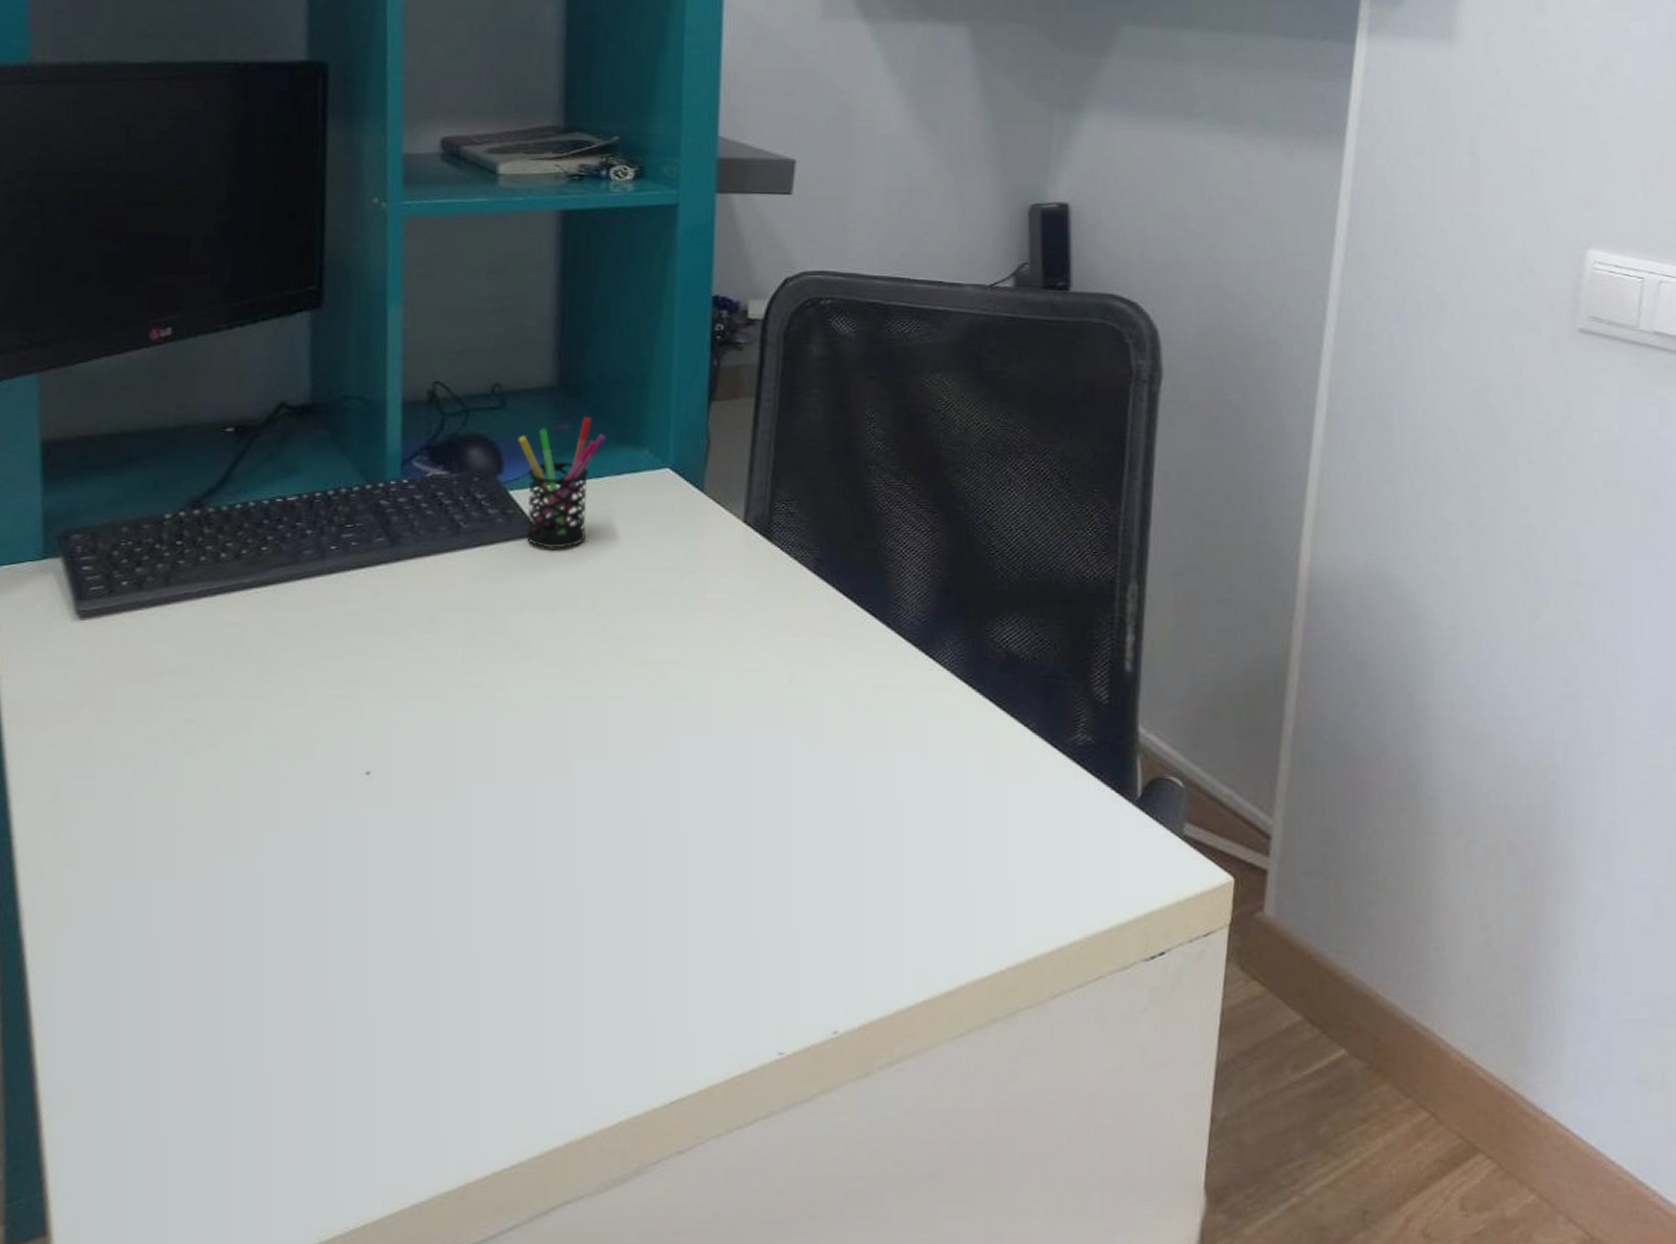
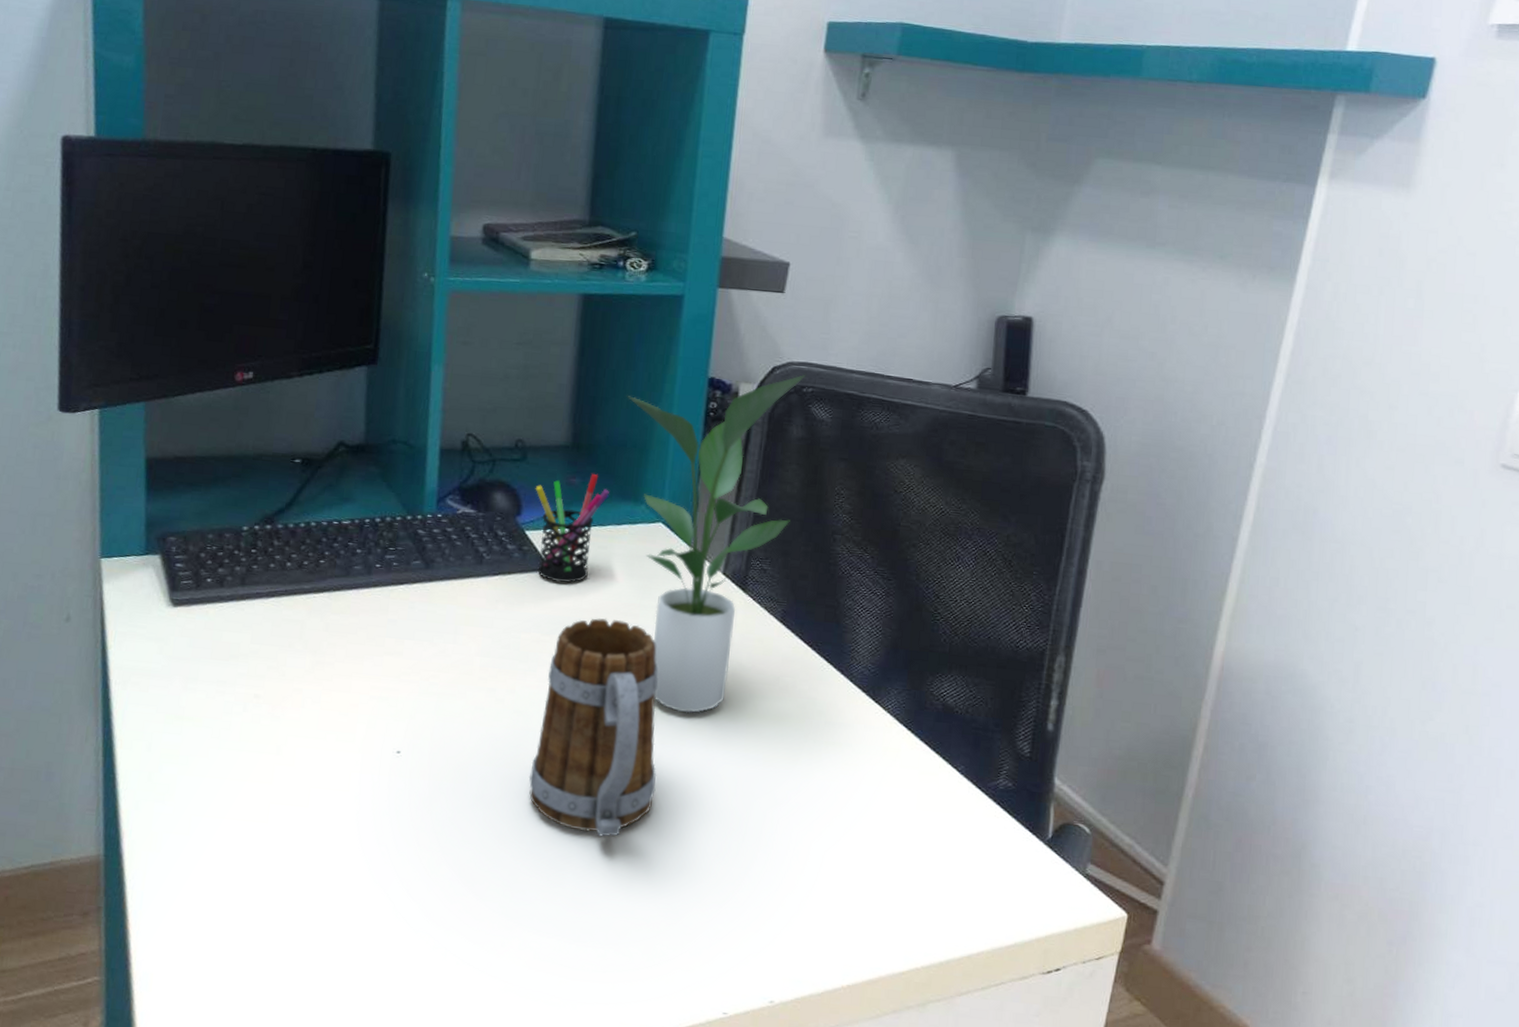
mug: none [528,586,682,852] -> present [528,618,659,838]
potted plant: none [620,285,823,691] -> present [627,375,806,714]

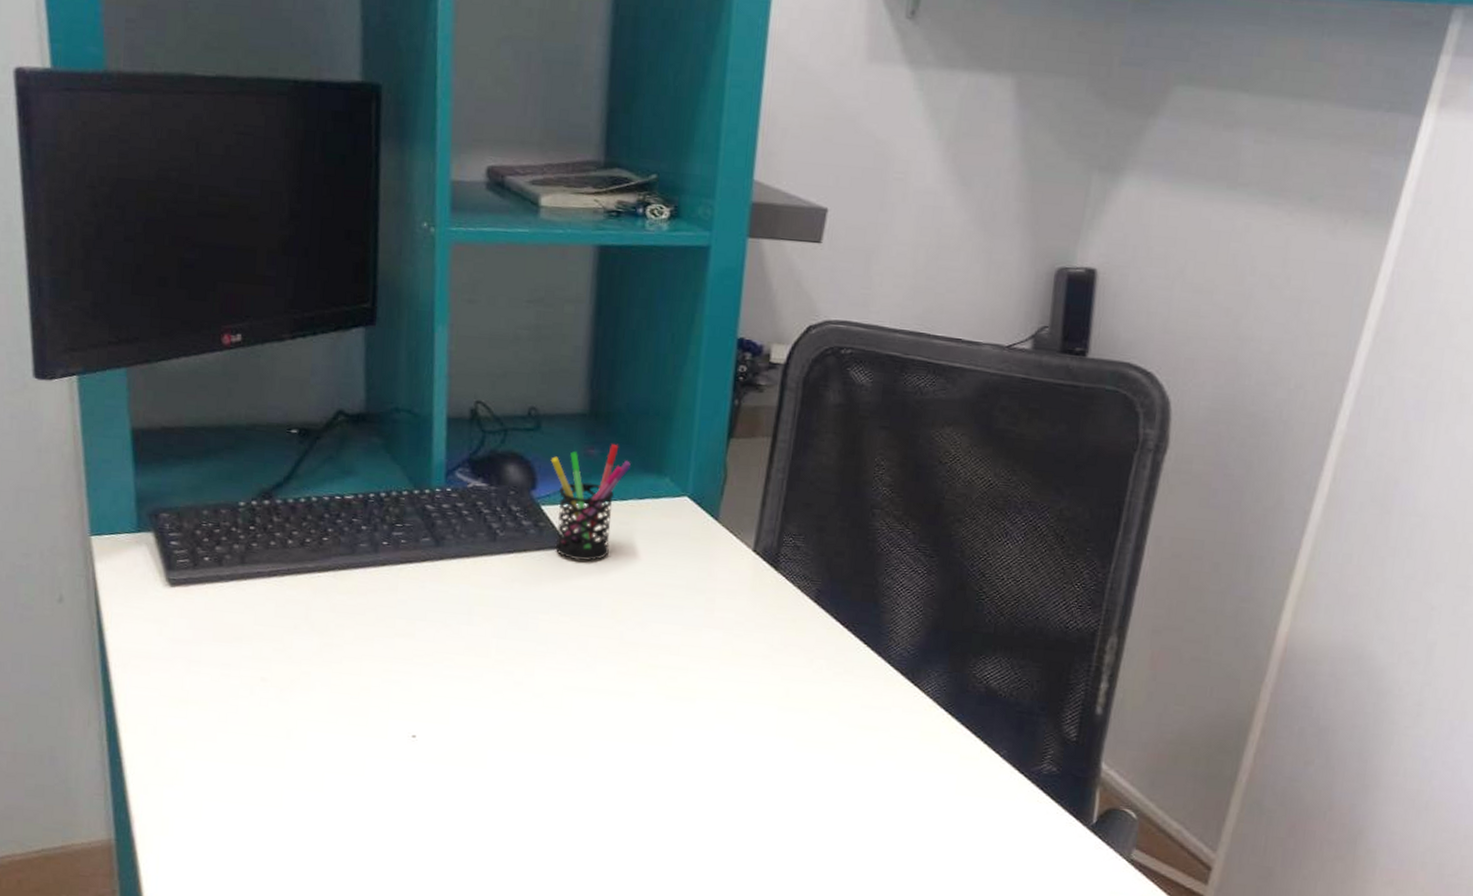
mug: present [528,618,659,838] -> none [550,598,685,822]
potted plant: present [627,375,806,714] -> none [649,335,844,697]

